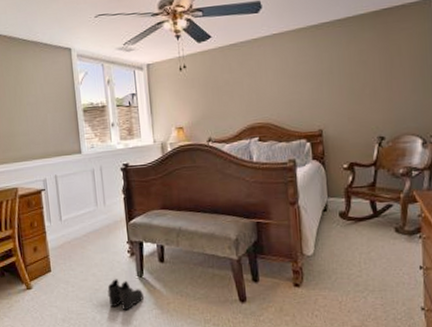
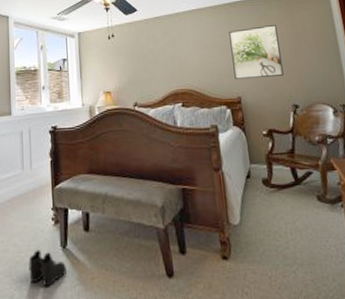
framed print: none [313,48,371,112] -> present [229,25,284,80]

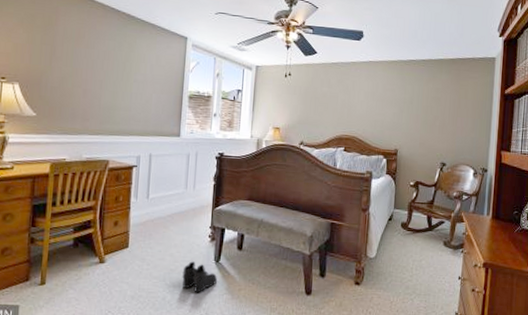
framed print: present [229,25,284,80] -> none [396,87,442,136]

